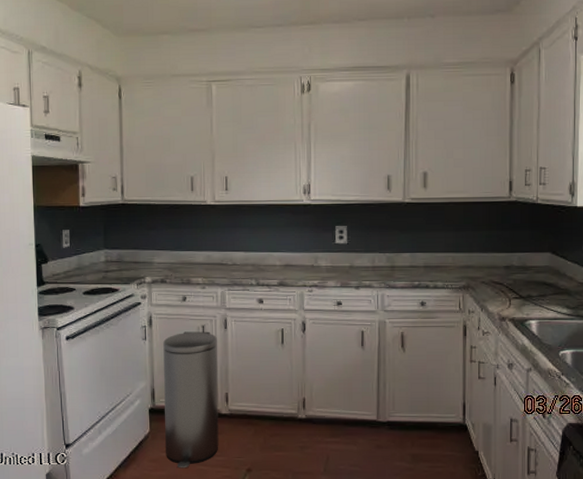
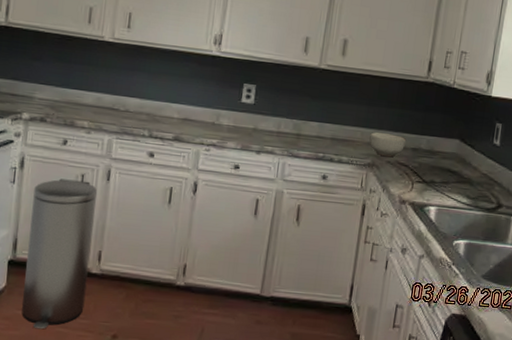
bowl: none [461,255,498,278] -> present [369,132,407,158]

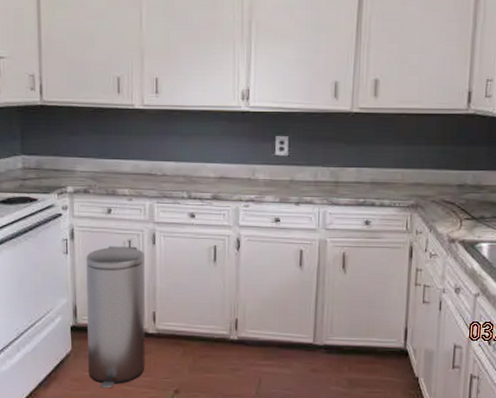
bowl: present [369,132,407,158] -> none [411,172,451,196]

